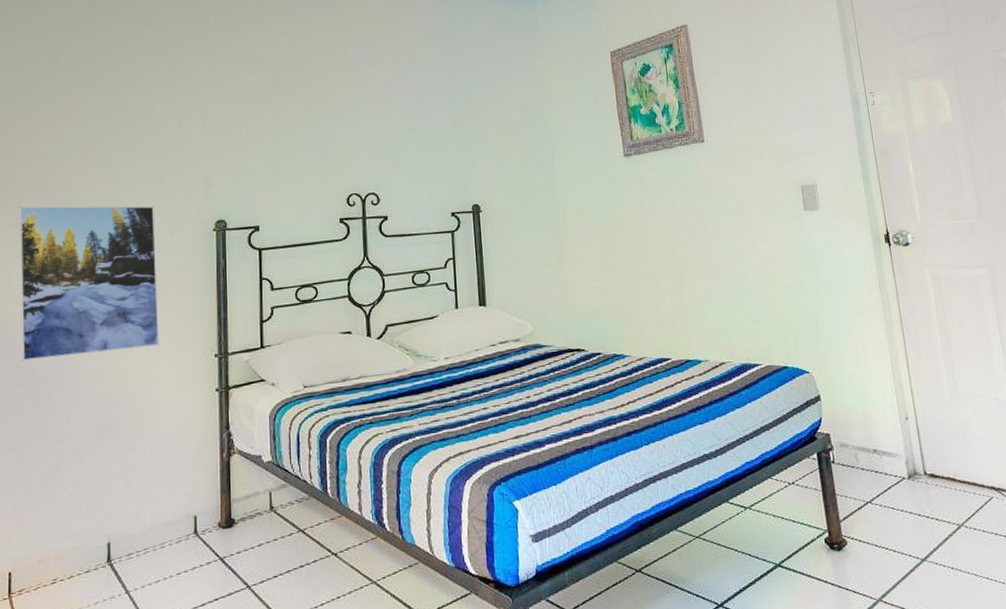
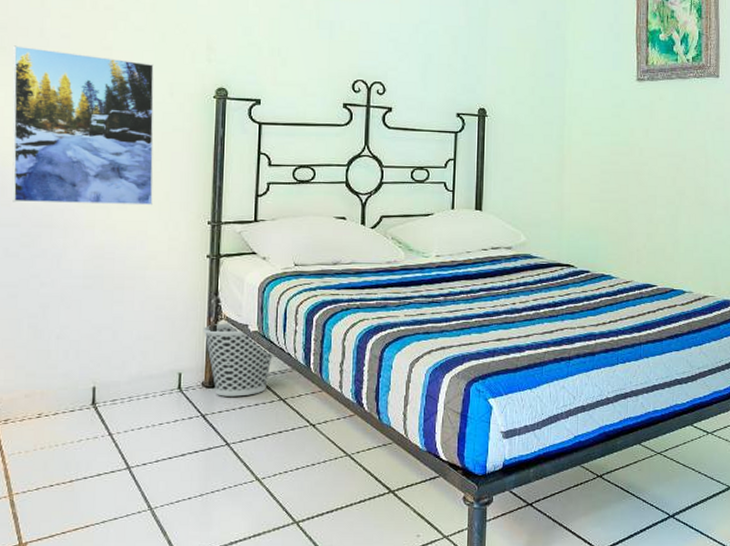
wastebasket: none [216,456,288,536] -> present [202,323,273,397]

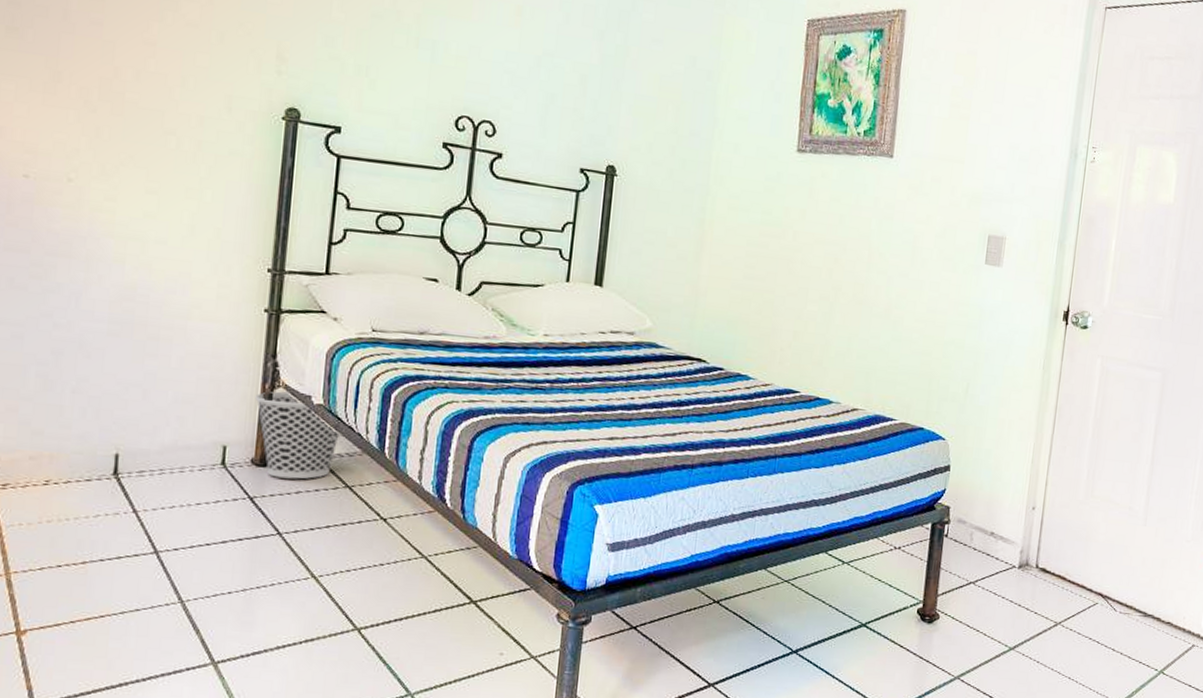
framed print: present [12,45,155,206] -> none [21,27,209,243]

